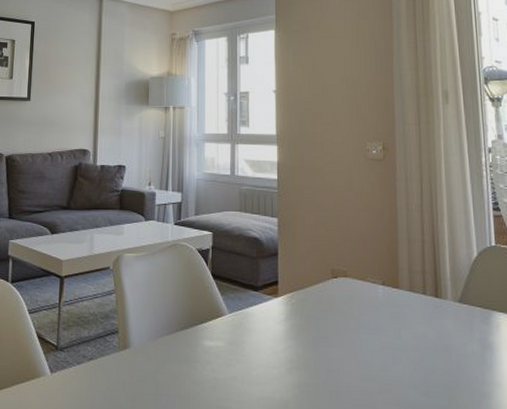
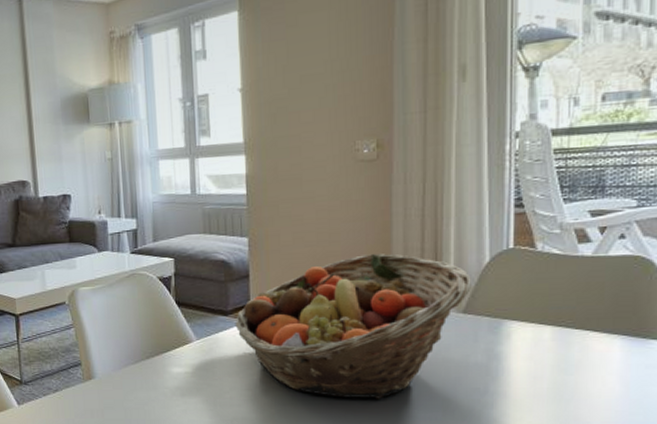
fruit basket: none [264,242,464,384] -> present [235,254,471,399]

